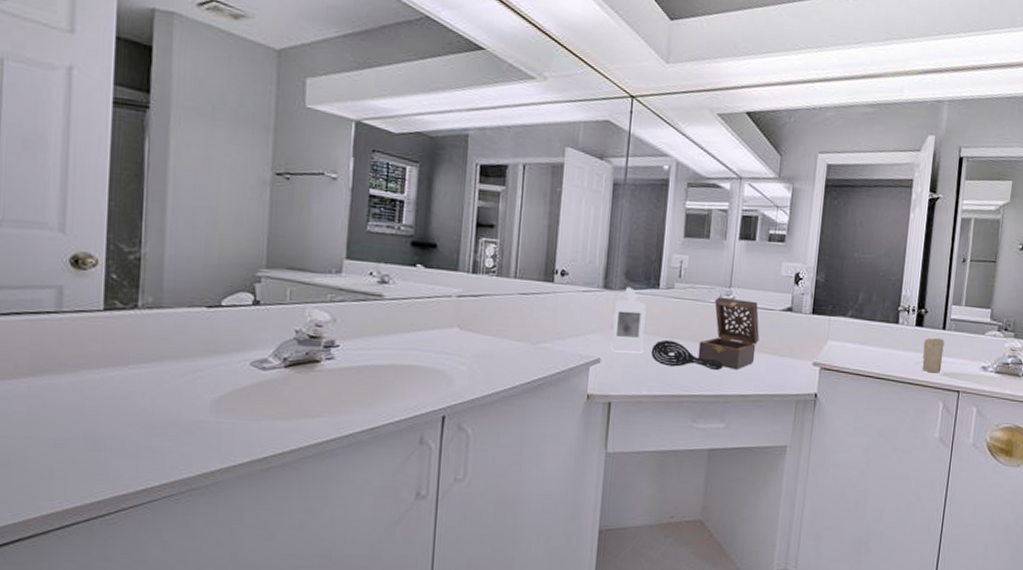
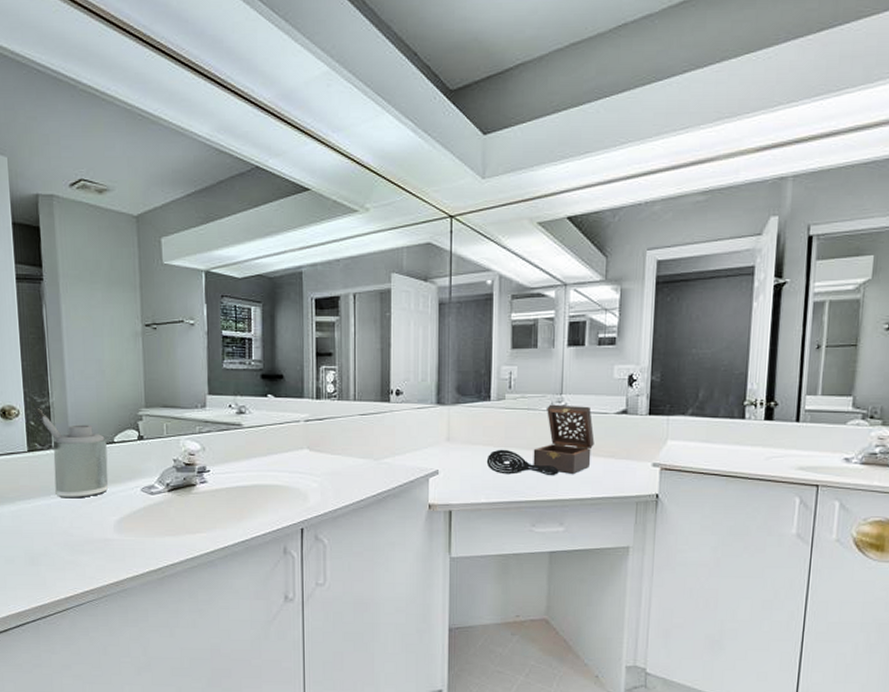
soap dispenser: none [118,257,212,371] -> present [33,407,109,499]
tissue box: present [611,287,646,353] -> none [447,401,479,463]
candle: present [922,338,945,374] -> none [774,431,799,468]

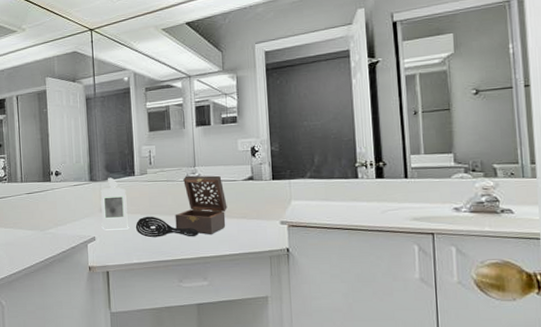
tissue box: none [447,401,479,463] -> present [100,177,128,230]

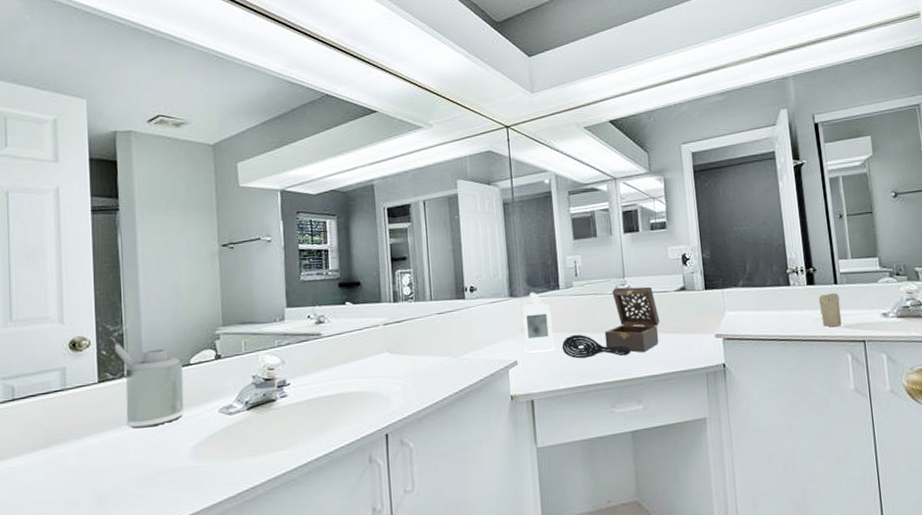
candle: none [387,186,411,219] -> present [818,292,842,327]

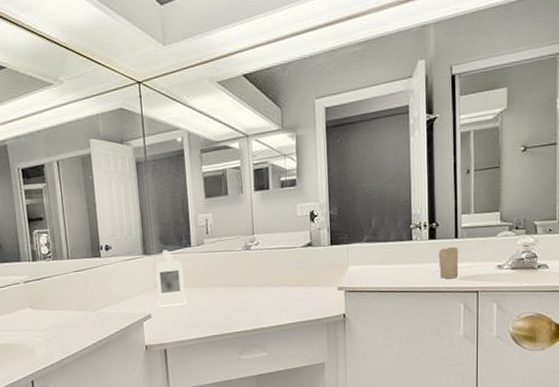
hairbrush: present [562,334,631,359] -> none [193,288,258,312]
jewelry box: present [604,286,660,353] -> none [233,243,286,306]

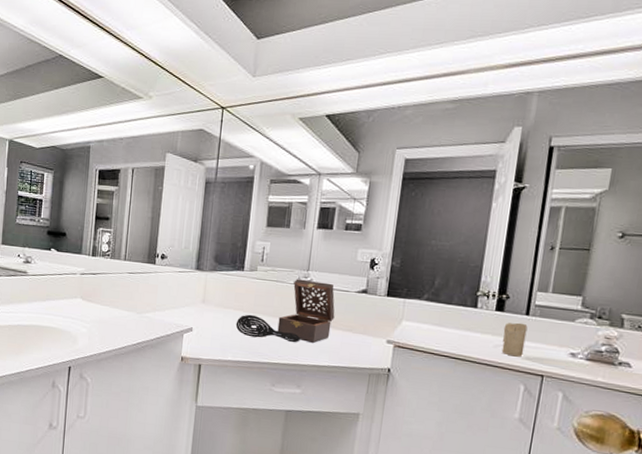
tissue box: present [155,249,186,307] -> none [202,269,232,324]
hairbrush: none [193,288,258,312] -> present [235,314,300,343]
jewelry box: none [233,243,286,306] -> present [277,279,335,344]

